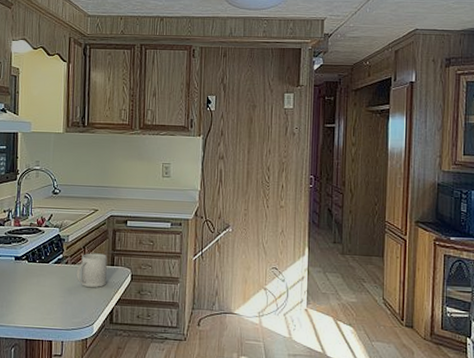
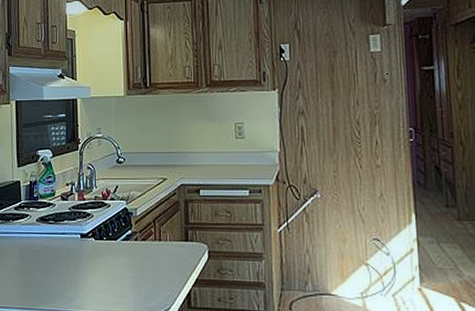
mug: present [76,253,108,287] -> none [147,227,181,266]

